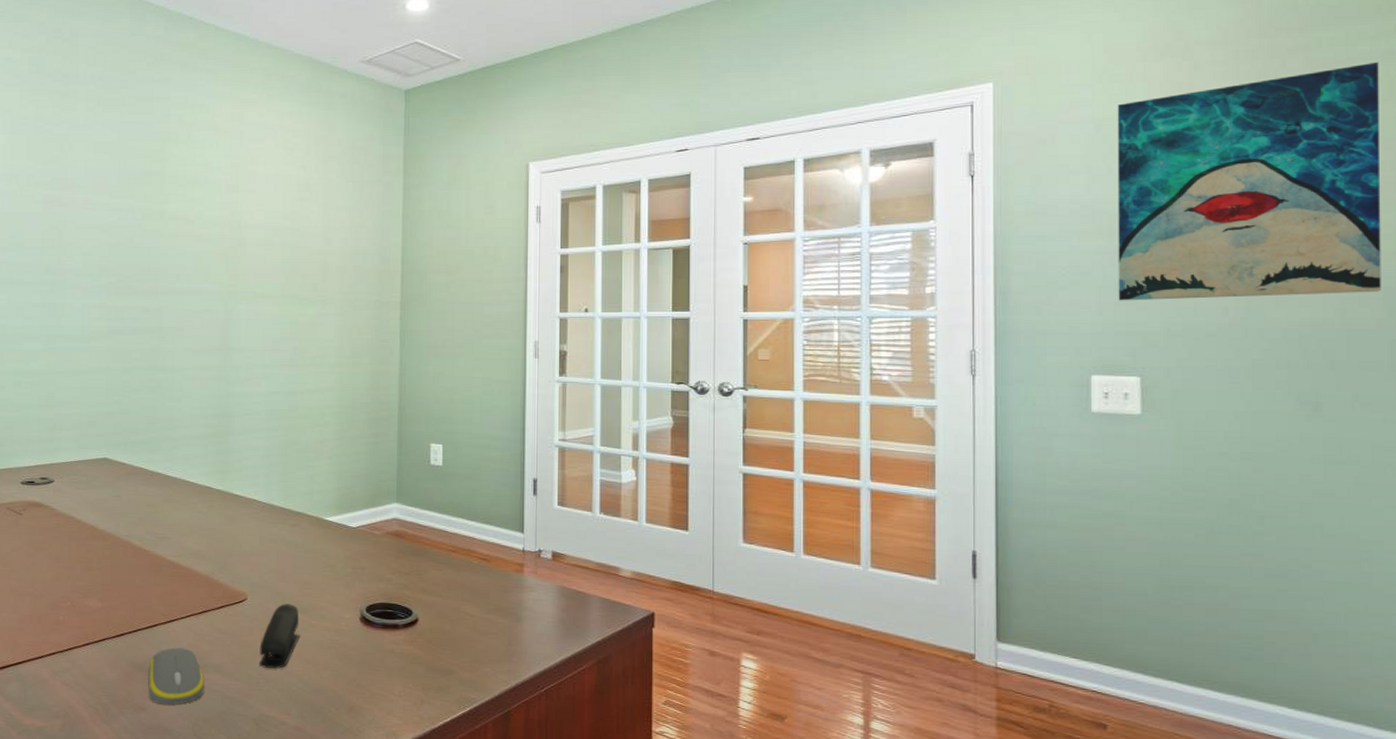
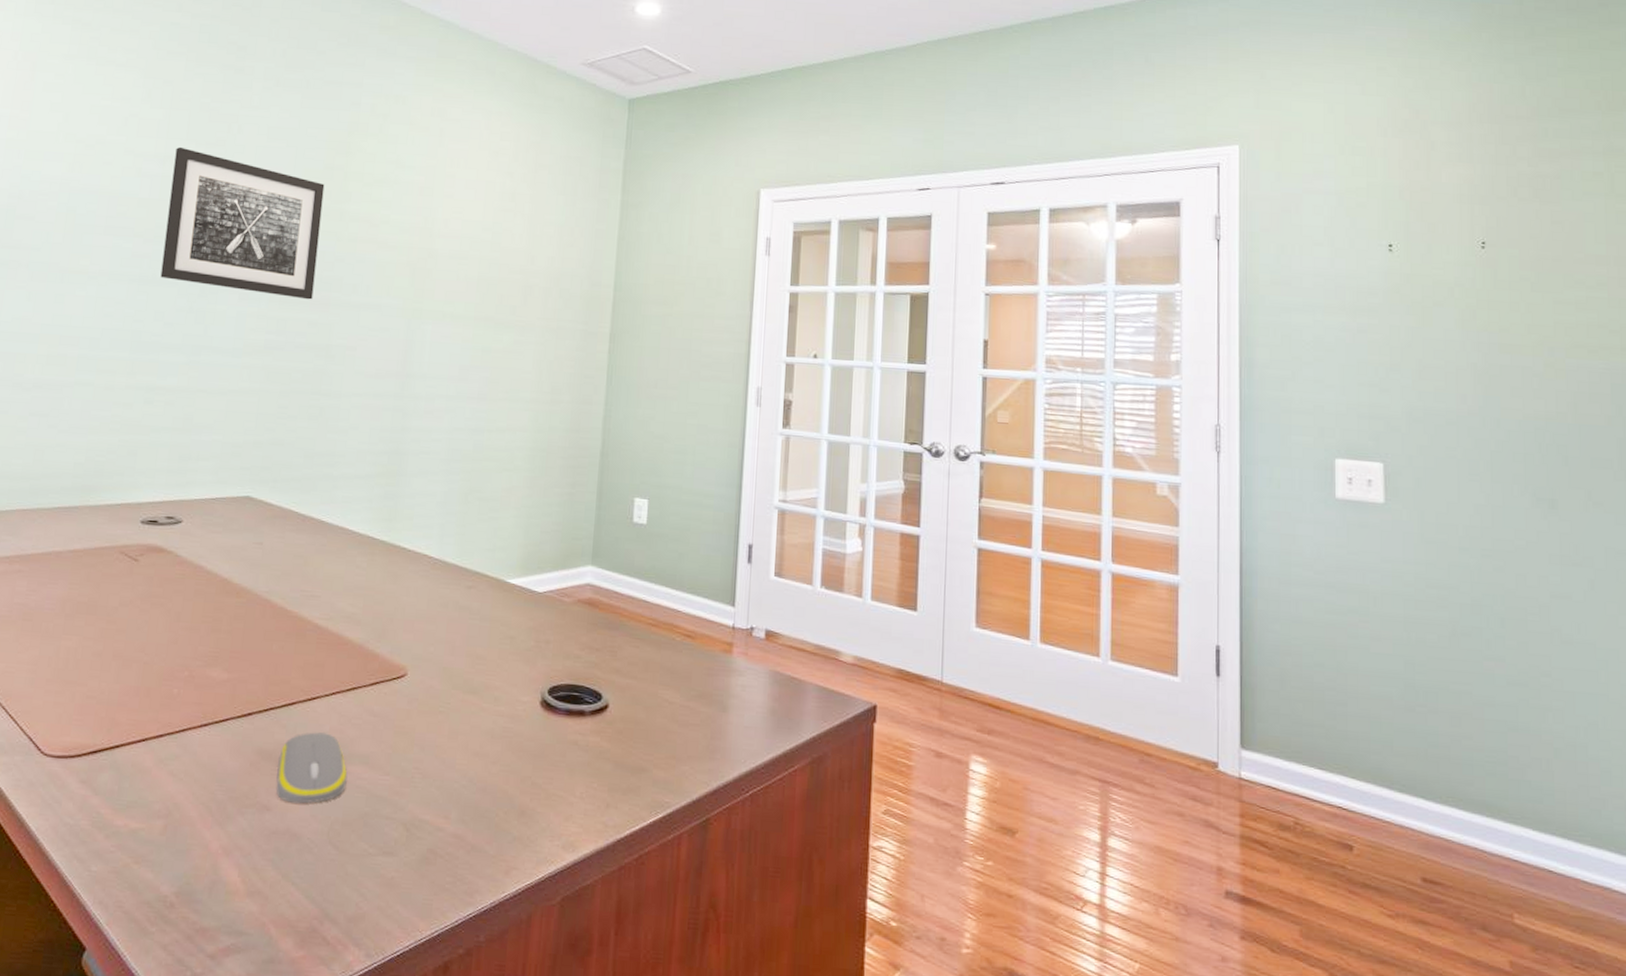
wall art: none [17,166,145,290] -> present [160,146,325,300]
stapler: present [259,604,300,670] -> none [416,681,468,762]
wall art: present [1117,61,1381,301] -> none [1358,156,1609,389]

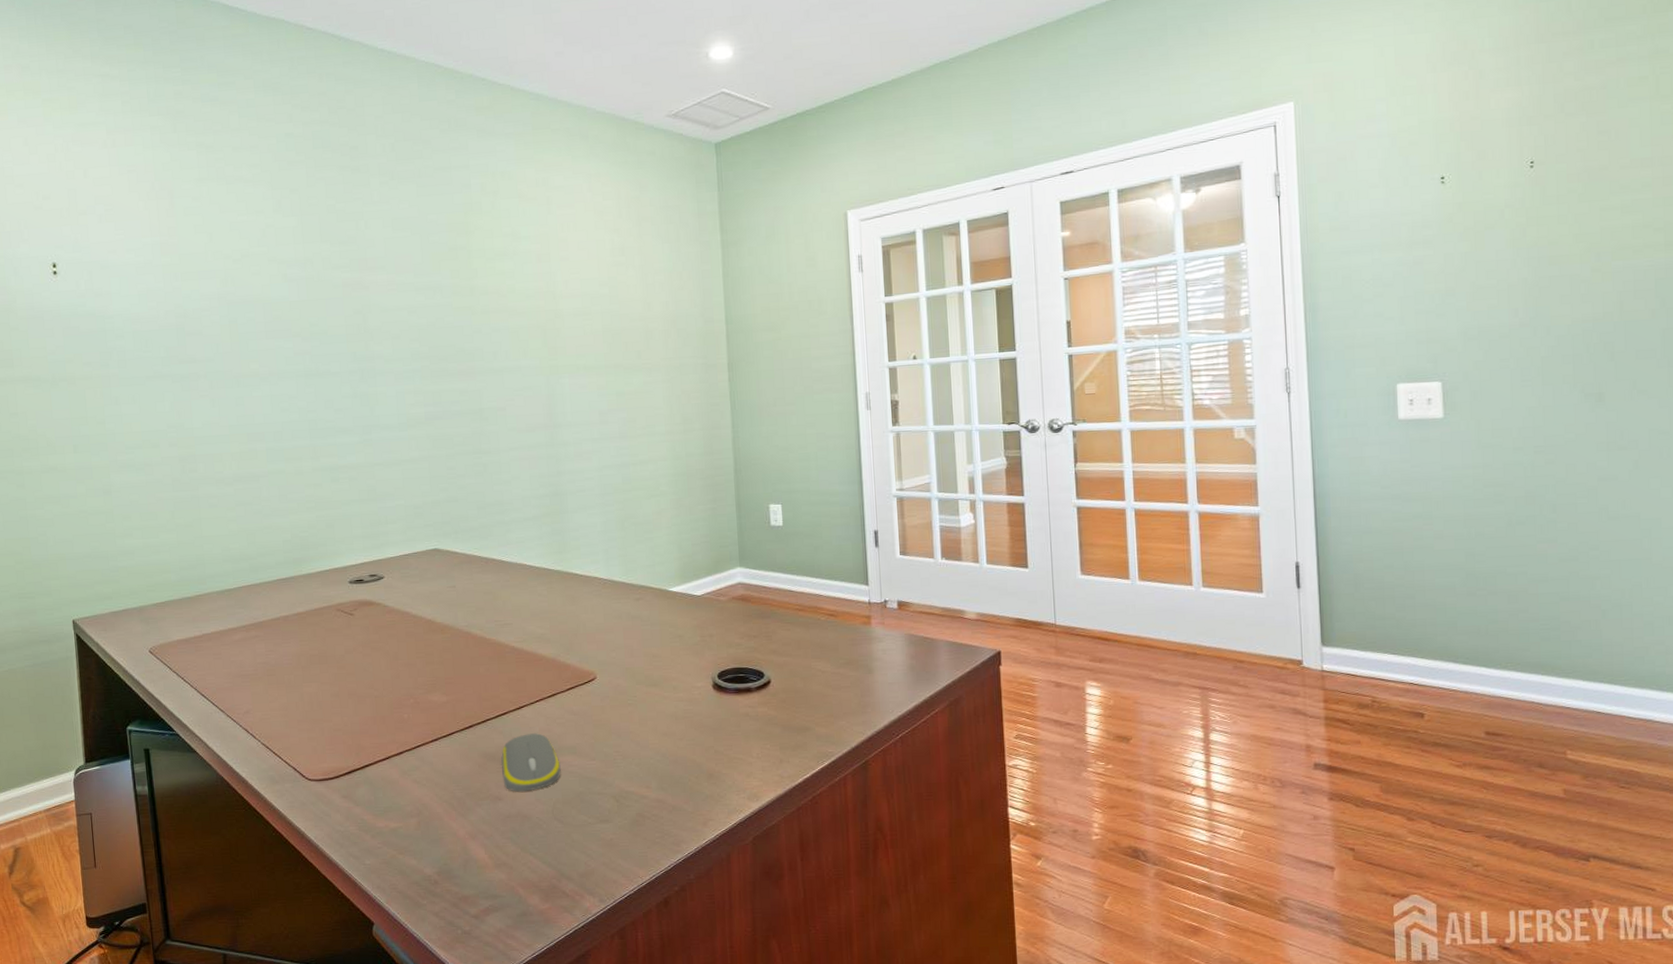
wall art: present [160,146,325,300] -> none [313,249,460,372]

